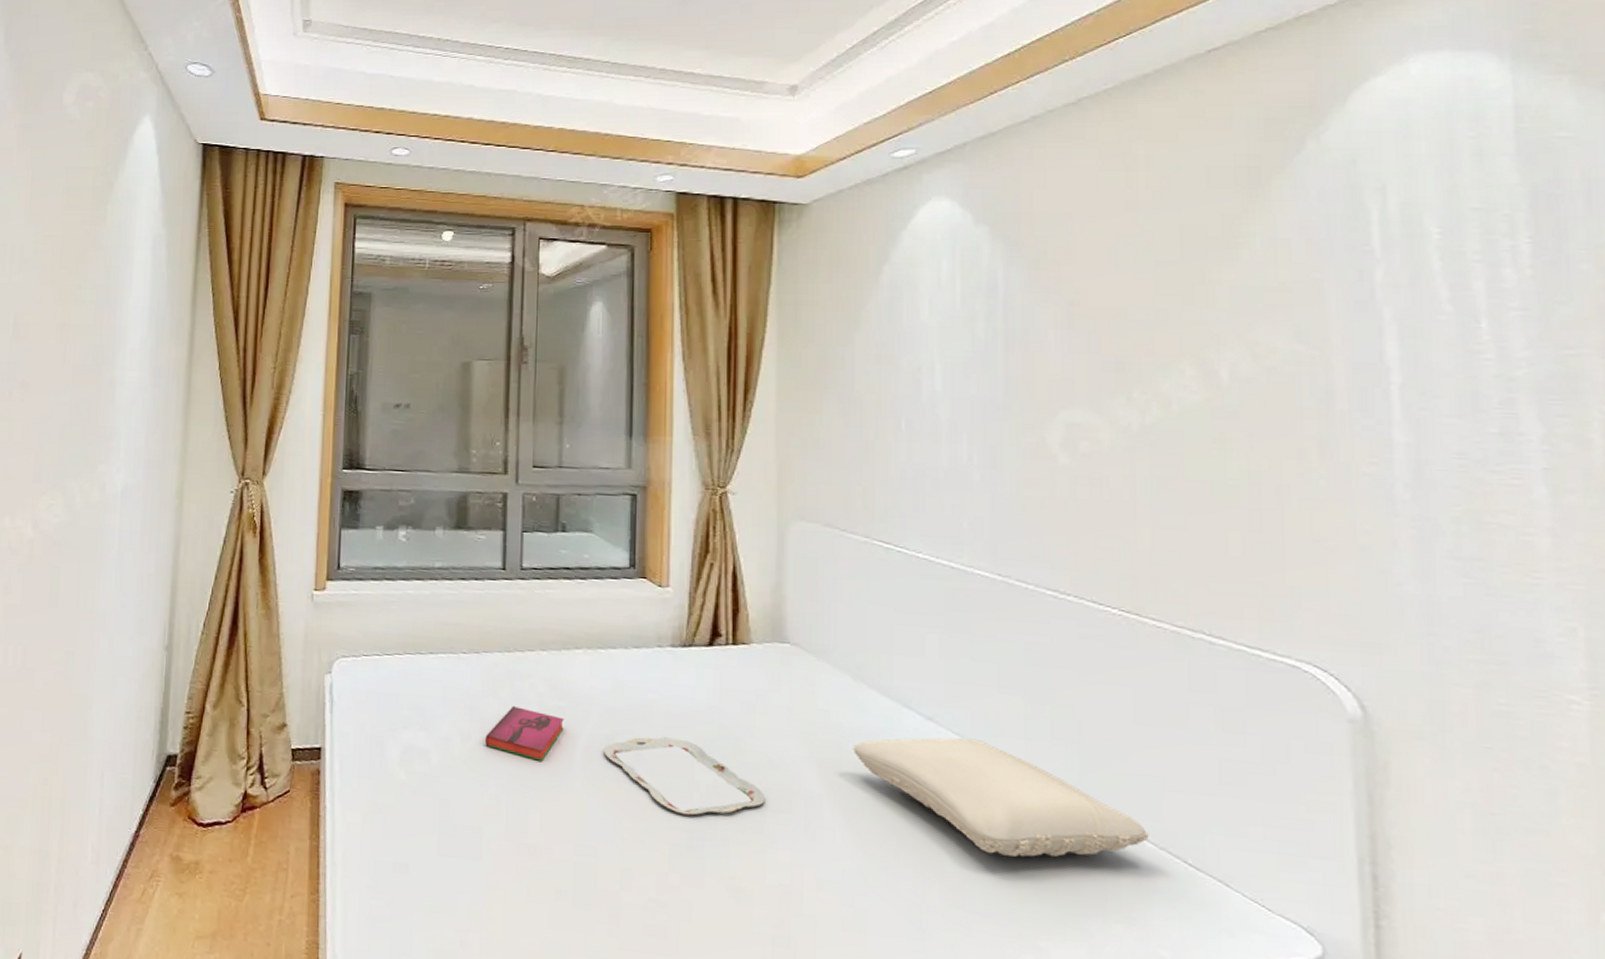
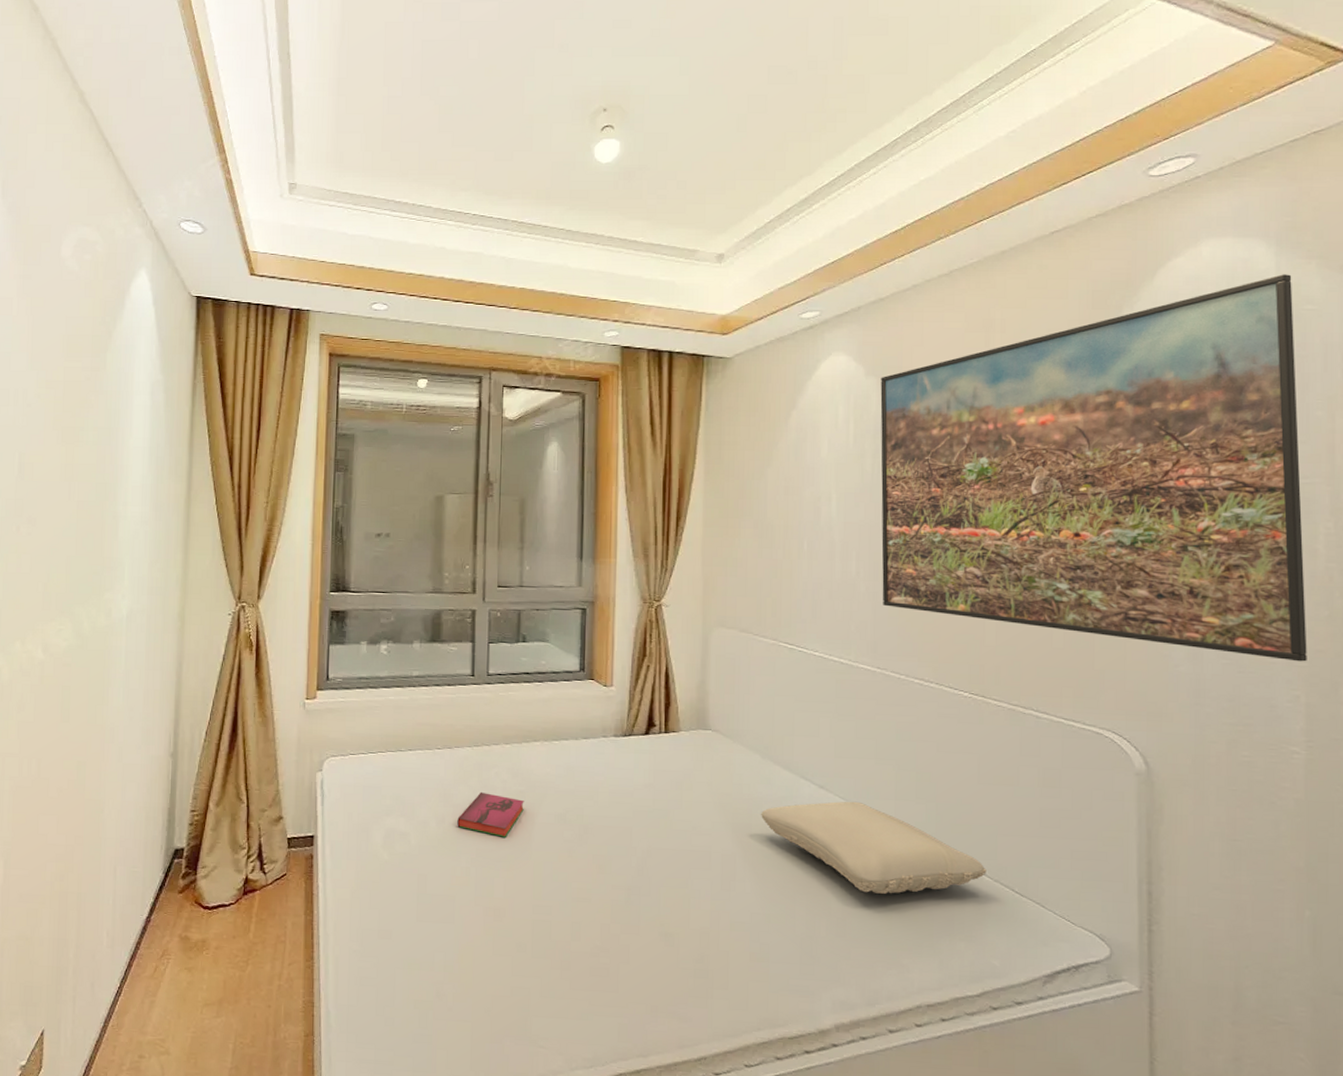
serving tray: present [604,737,765,816] -> none [558,812,690,876]
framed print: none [994,94,1585,584] -> present [880,274,1307,662]

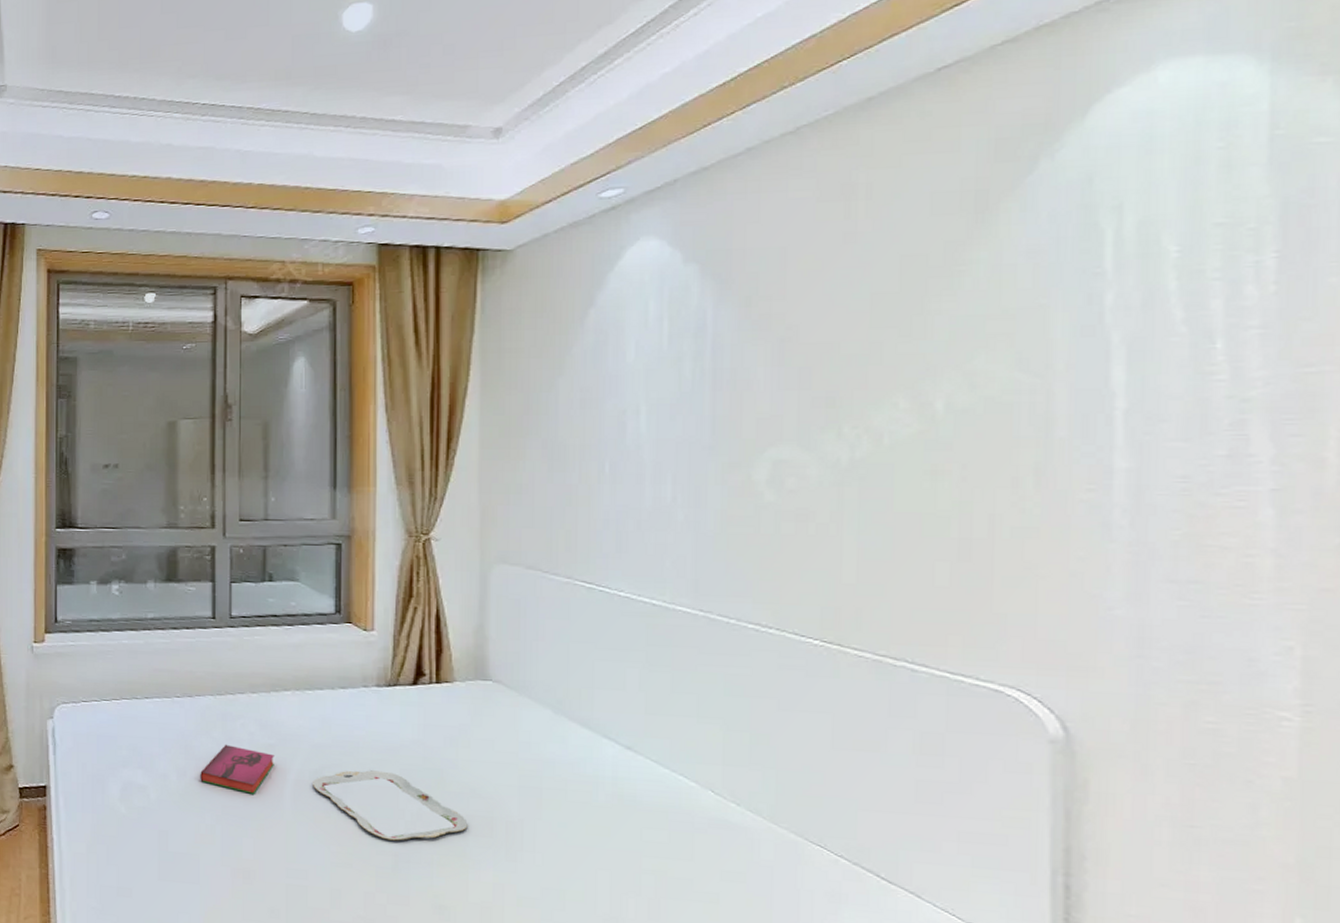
serving tray: none [558,812,690,876] -> present [313,770,468,841]
pillow: present [761,801,987,894] -> none [554,765,843,874]
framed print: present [880,274,1307,662] -> none [703,98,1307,604]

